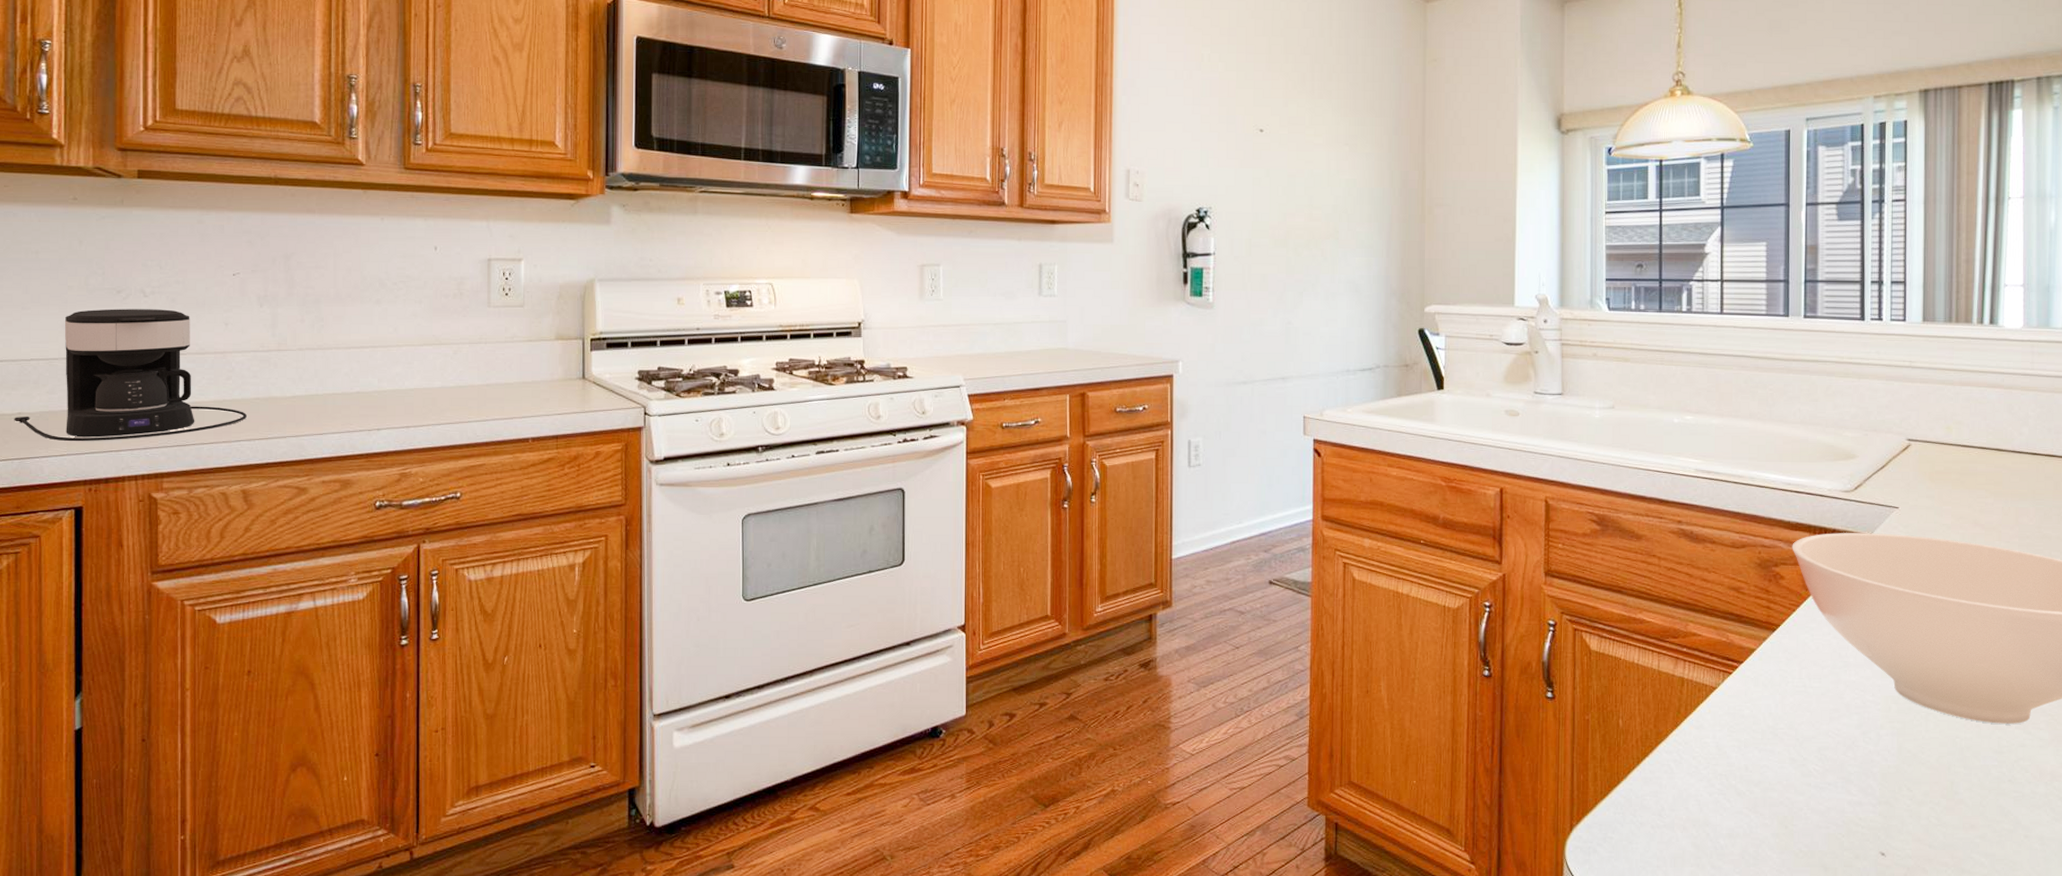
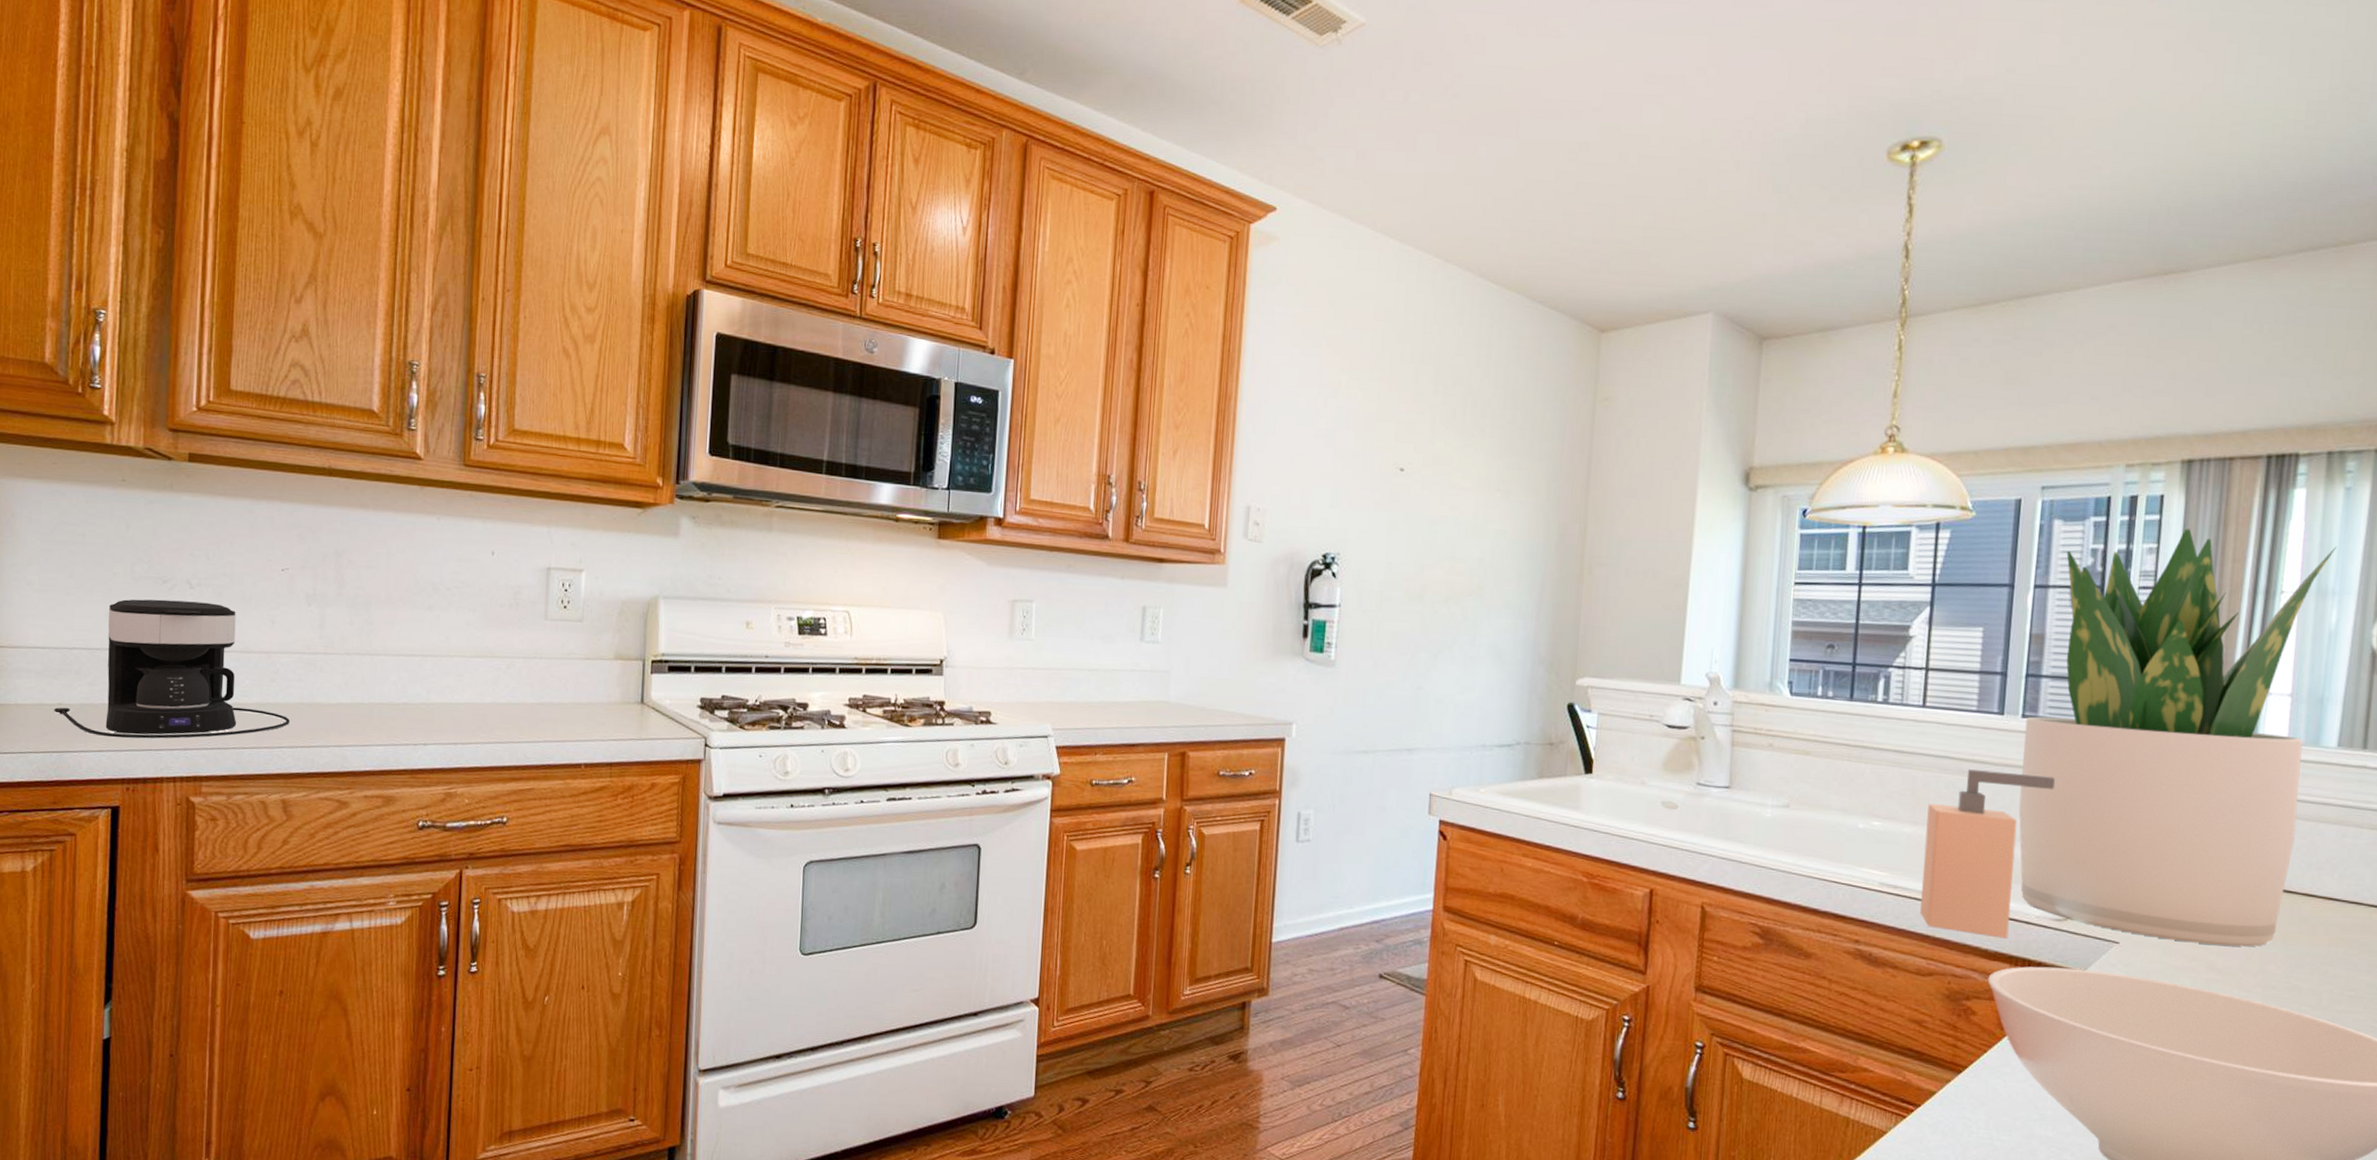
soap dispenser: none [1730,366,1835,511] -> present [1920,769,2055,939]
planter: none [1807,148,2050,504] -> present [2018,529,2336,947]

